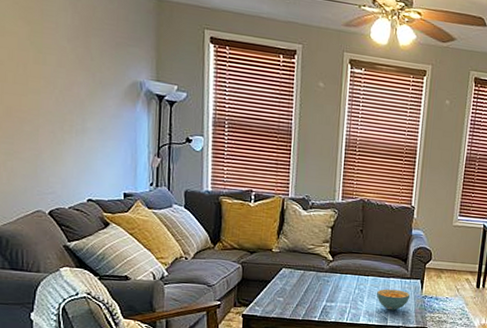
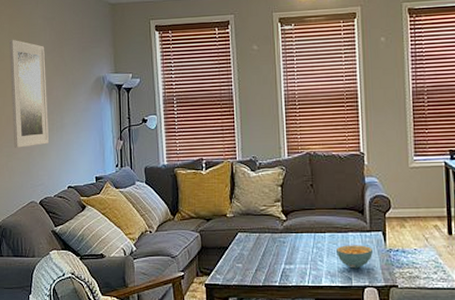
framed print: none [12,11,65,148] -> present [9,39,49,148]

